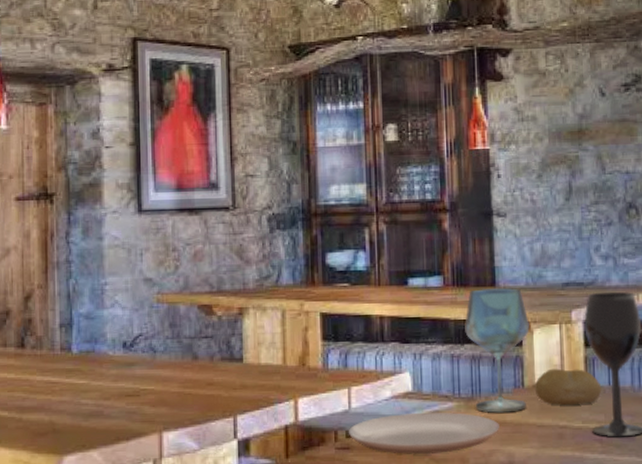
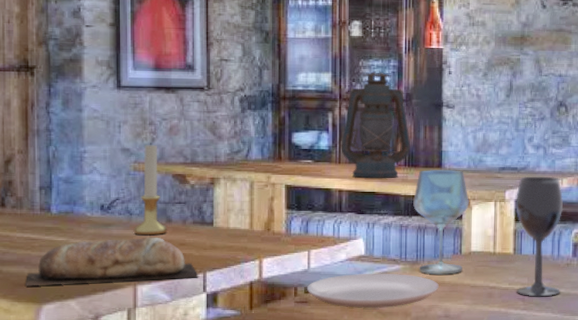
bread loaf: none [46,376,229,436] -> present [25,237,199,287]
candle holder: none [157,271,194,375] -> present [133,143,168,236]
lantern: none [380,178,459,301] -> present [341,70,411,178]
bread roll: present [534,368,602,405] -> none [470,239,527,269]

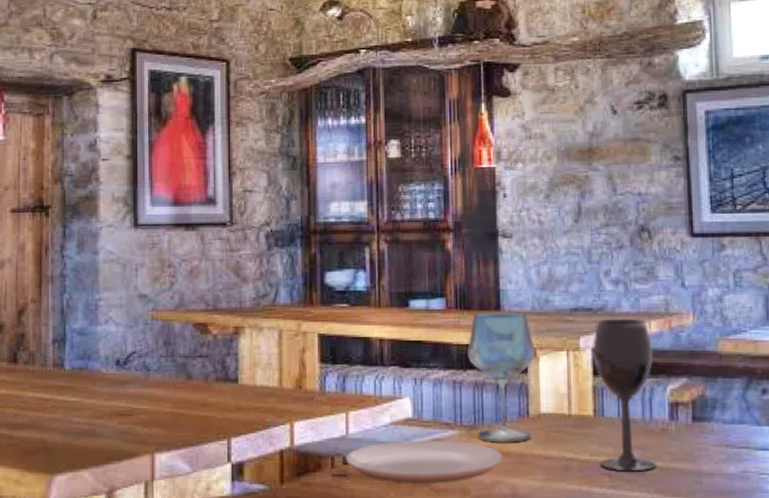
bread loaf: present [25,237,199,287] -> none [37,396,223,454]
candle holder: present [133,143,168,236] -> none [151,287,188,395]
lantern: present [341,70,411,178] -> none [380,196,462,324]

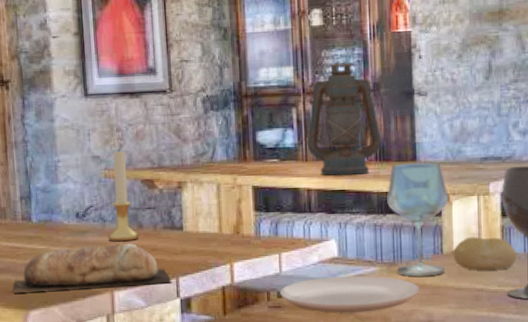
bread loaf: none [37,396,223,454] -> present [13,243,172,294]
candle holder: none [151,287,188,395] -> present [107,149,140,242]
lantern: none [380,196,462,324] -> present [307,60,381,175]
bread roll: none [540,397,611,436] -> present [453,236,517,270]

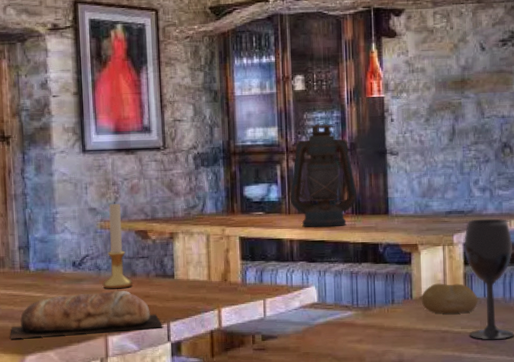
plate: present [279,275,419,314] -> none [263,319,391,355]
wine glass: present [387,161,449,277] -> none [362,215,417,320]

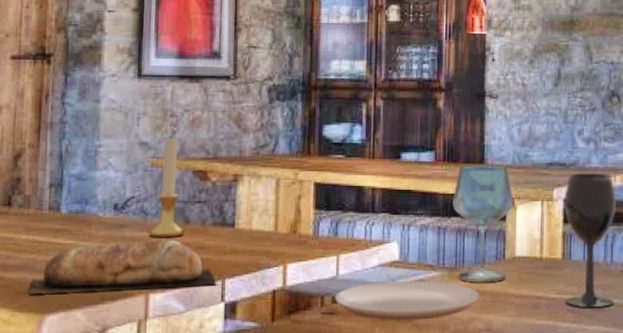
plate: none [263,319,391,355] -> present [334,280,480,321]
lantern: present [290,122,357,227] -> none [375,58,451,175]
wine glass: none [362,215,417,320] -> present [452,164,514,283]
bread roll: present [421,283,478,313] -> none [514,242,577,277]

